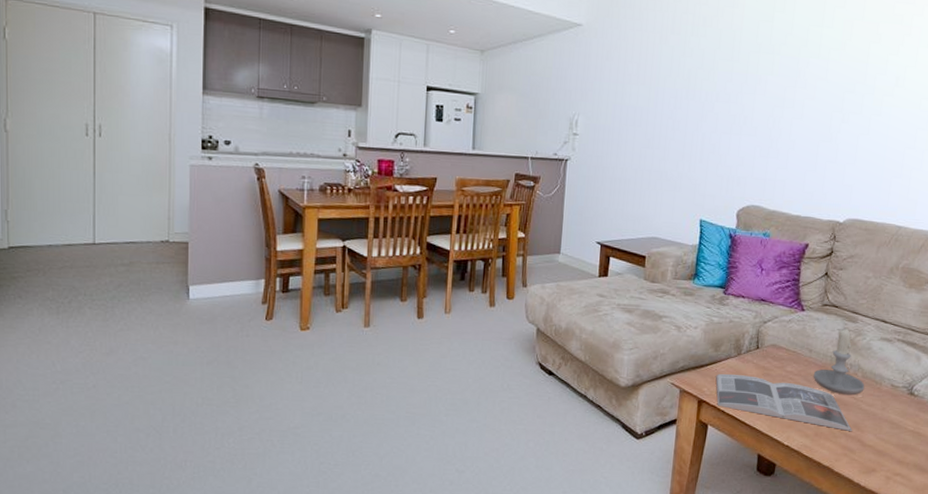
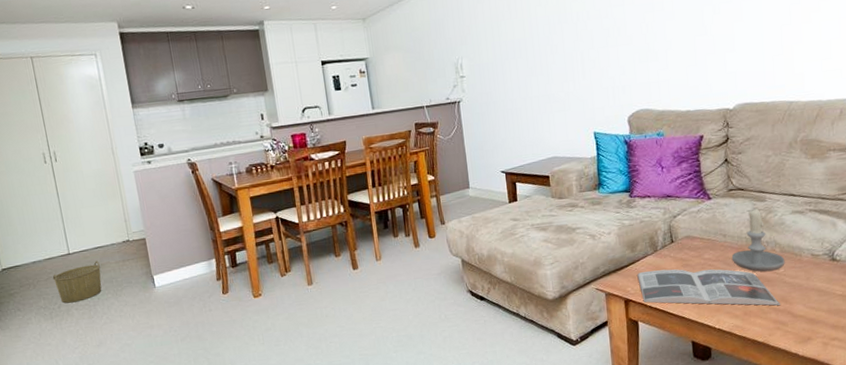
basket: none [68,257,128,300] -> present [52,261,102,304]

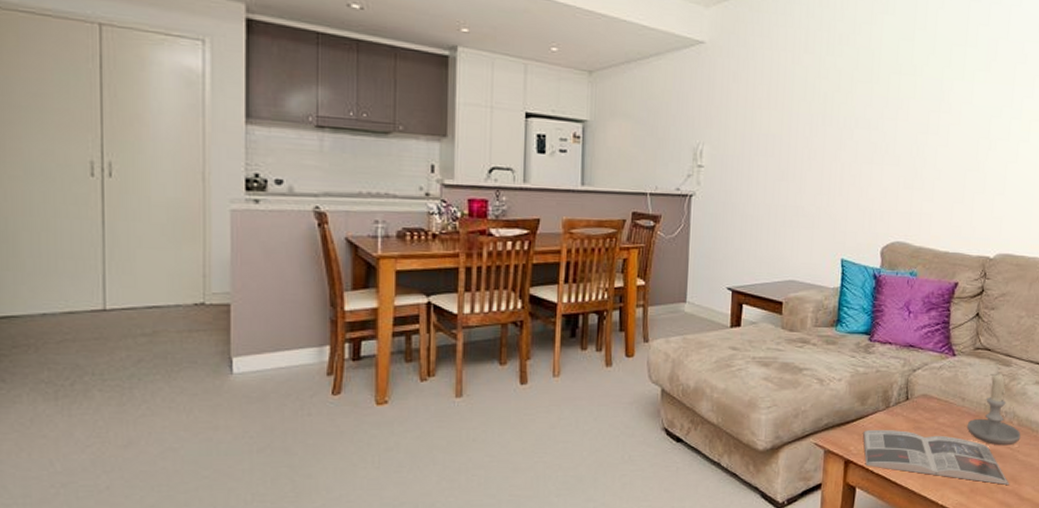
basket: present [52,261,102,304] -> none [70,325,151,380]

